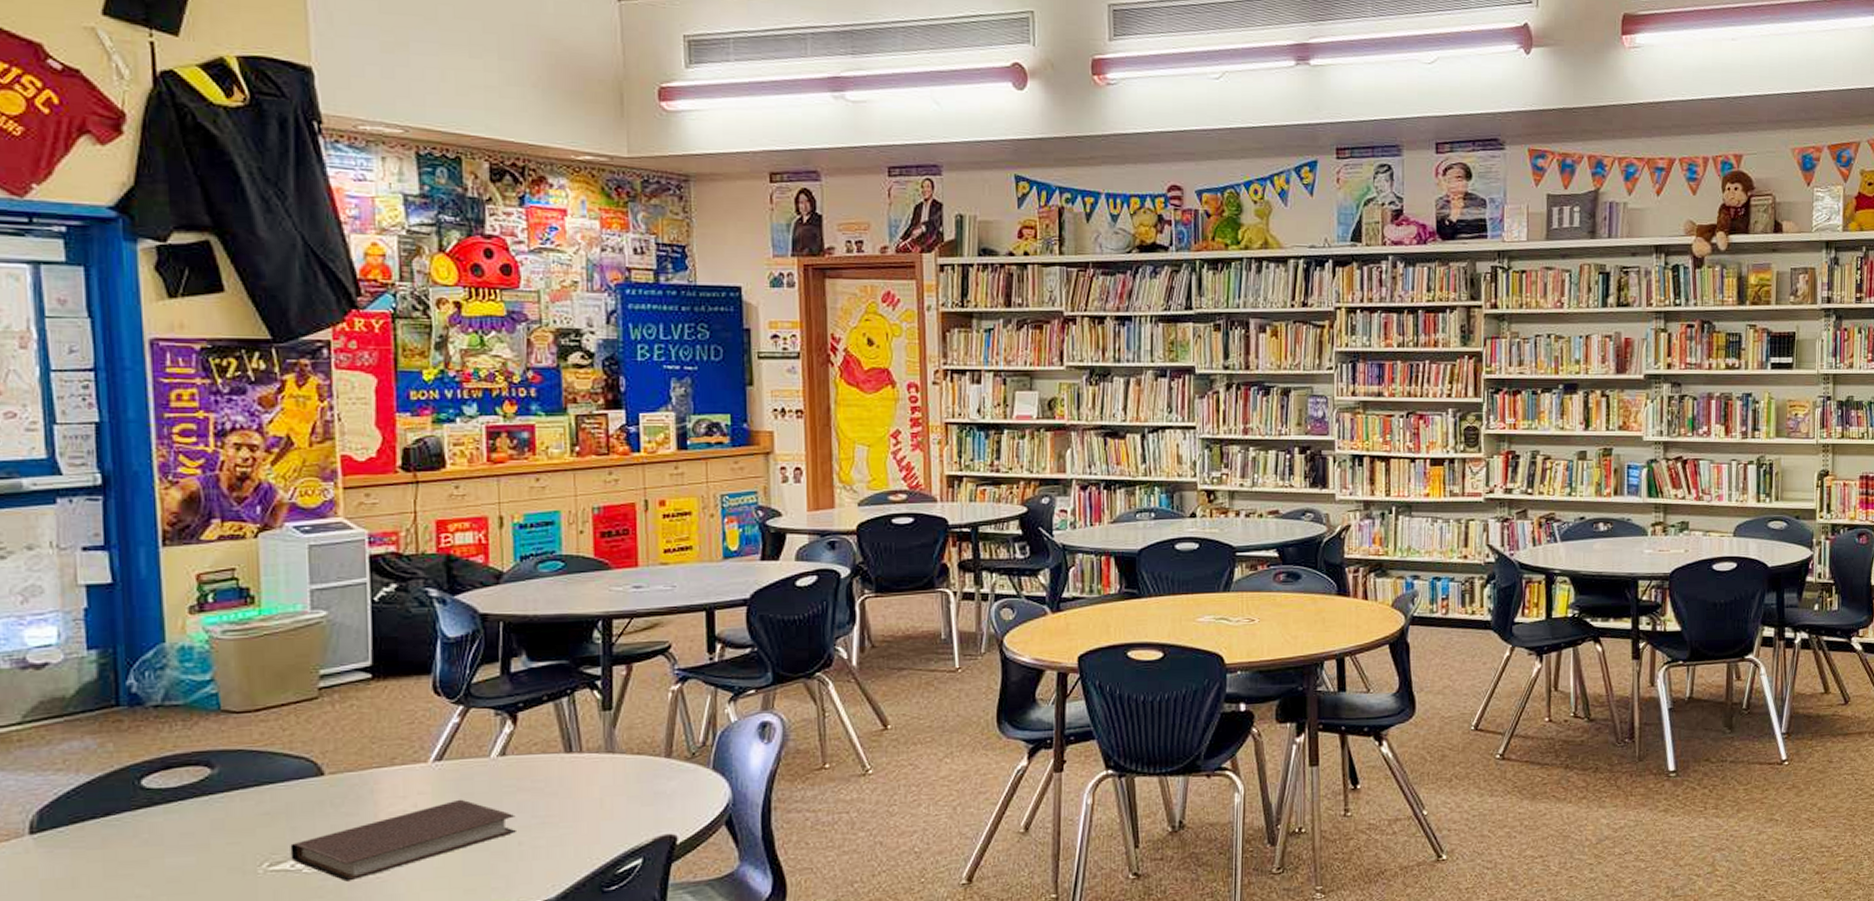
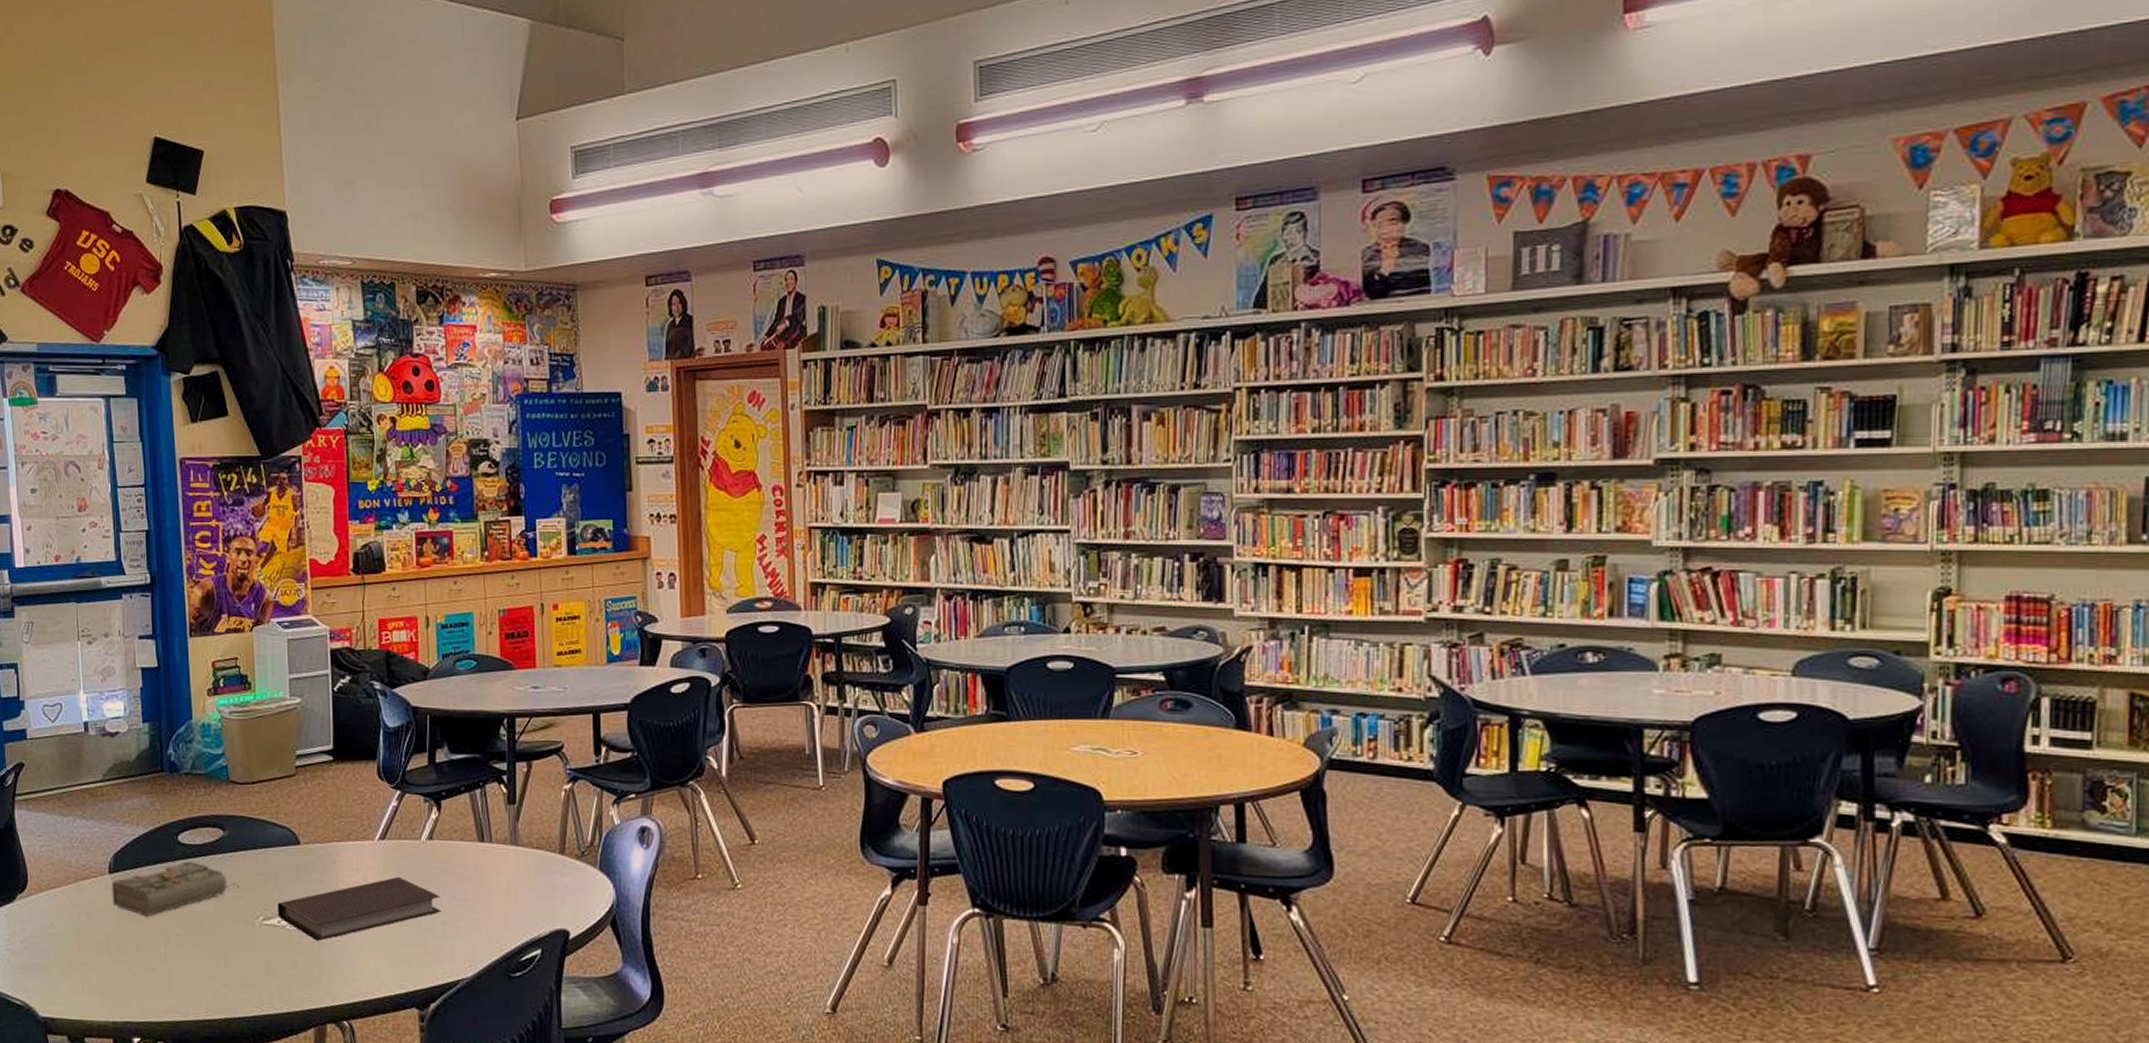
diary: none [33,807,235,879] -> present [111,860,240,916]

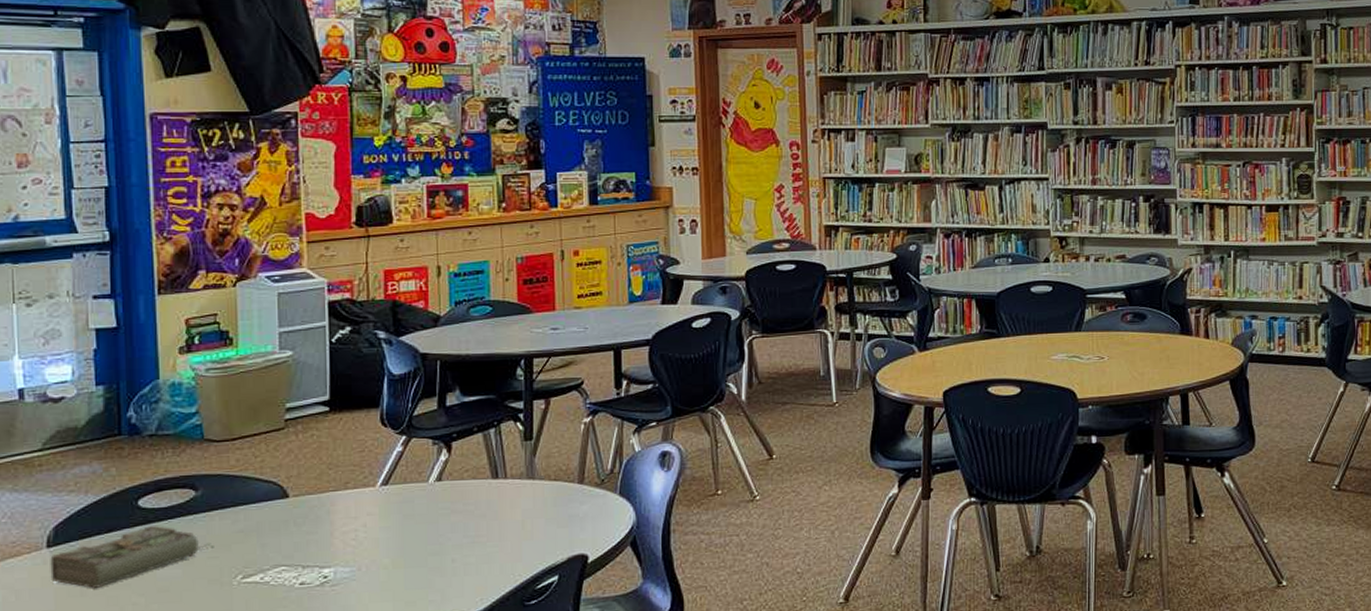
notebook: present [277,876,441,941] -> none [260,520,450,593]

